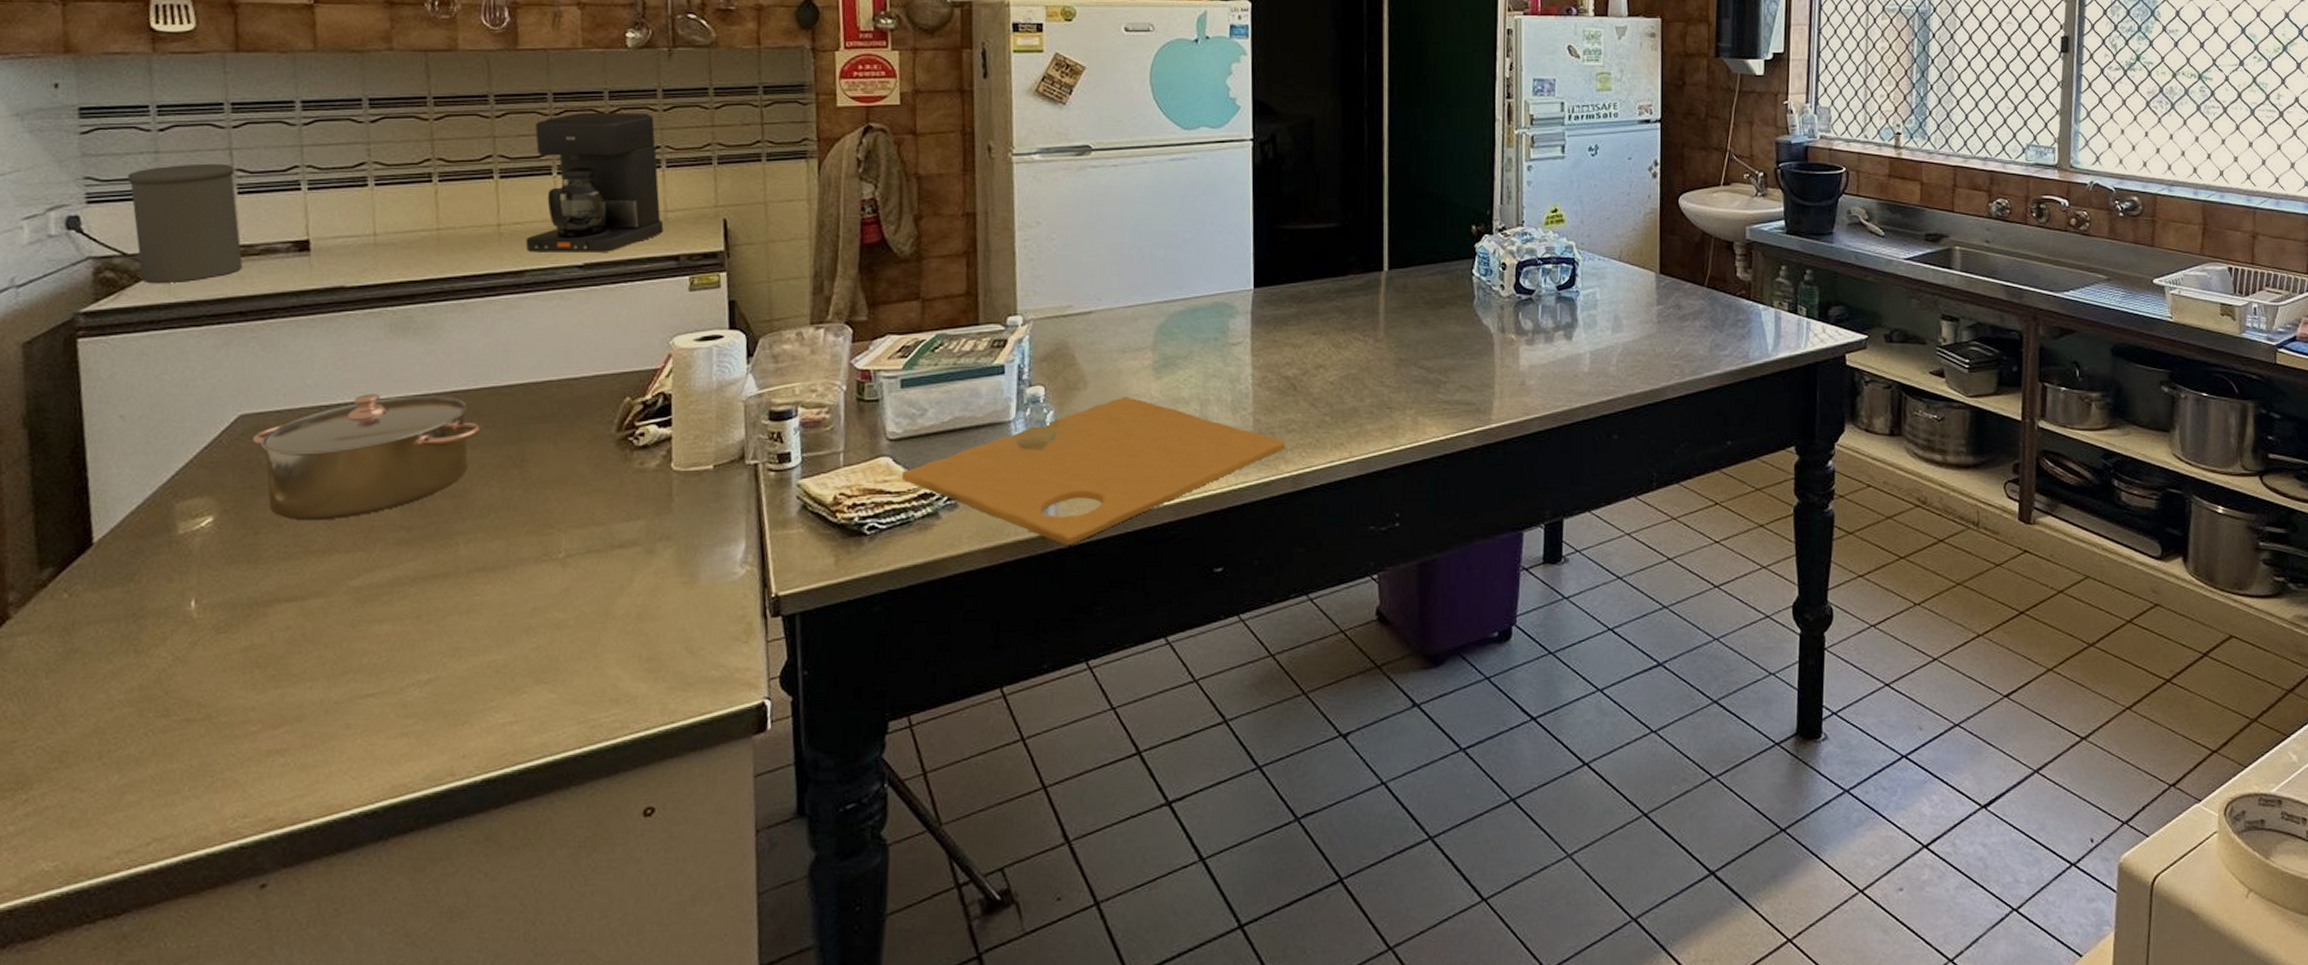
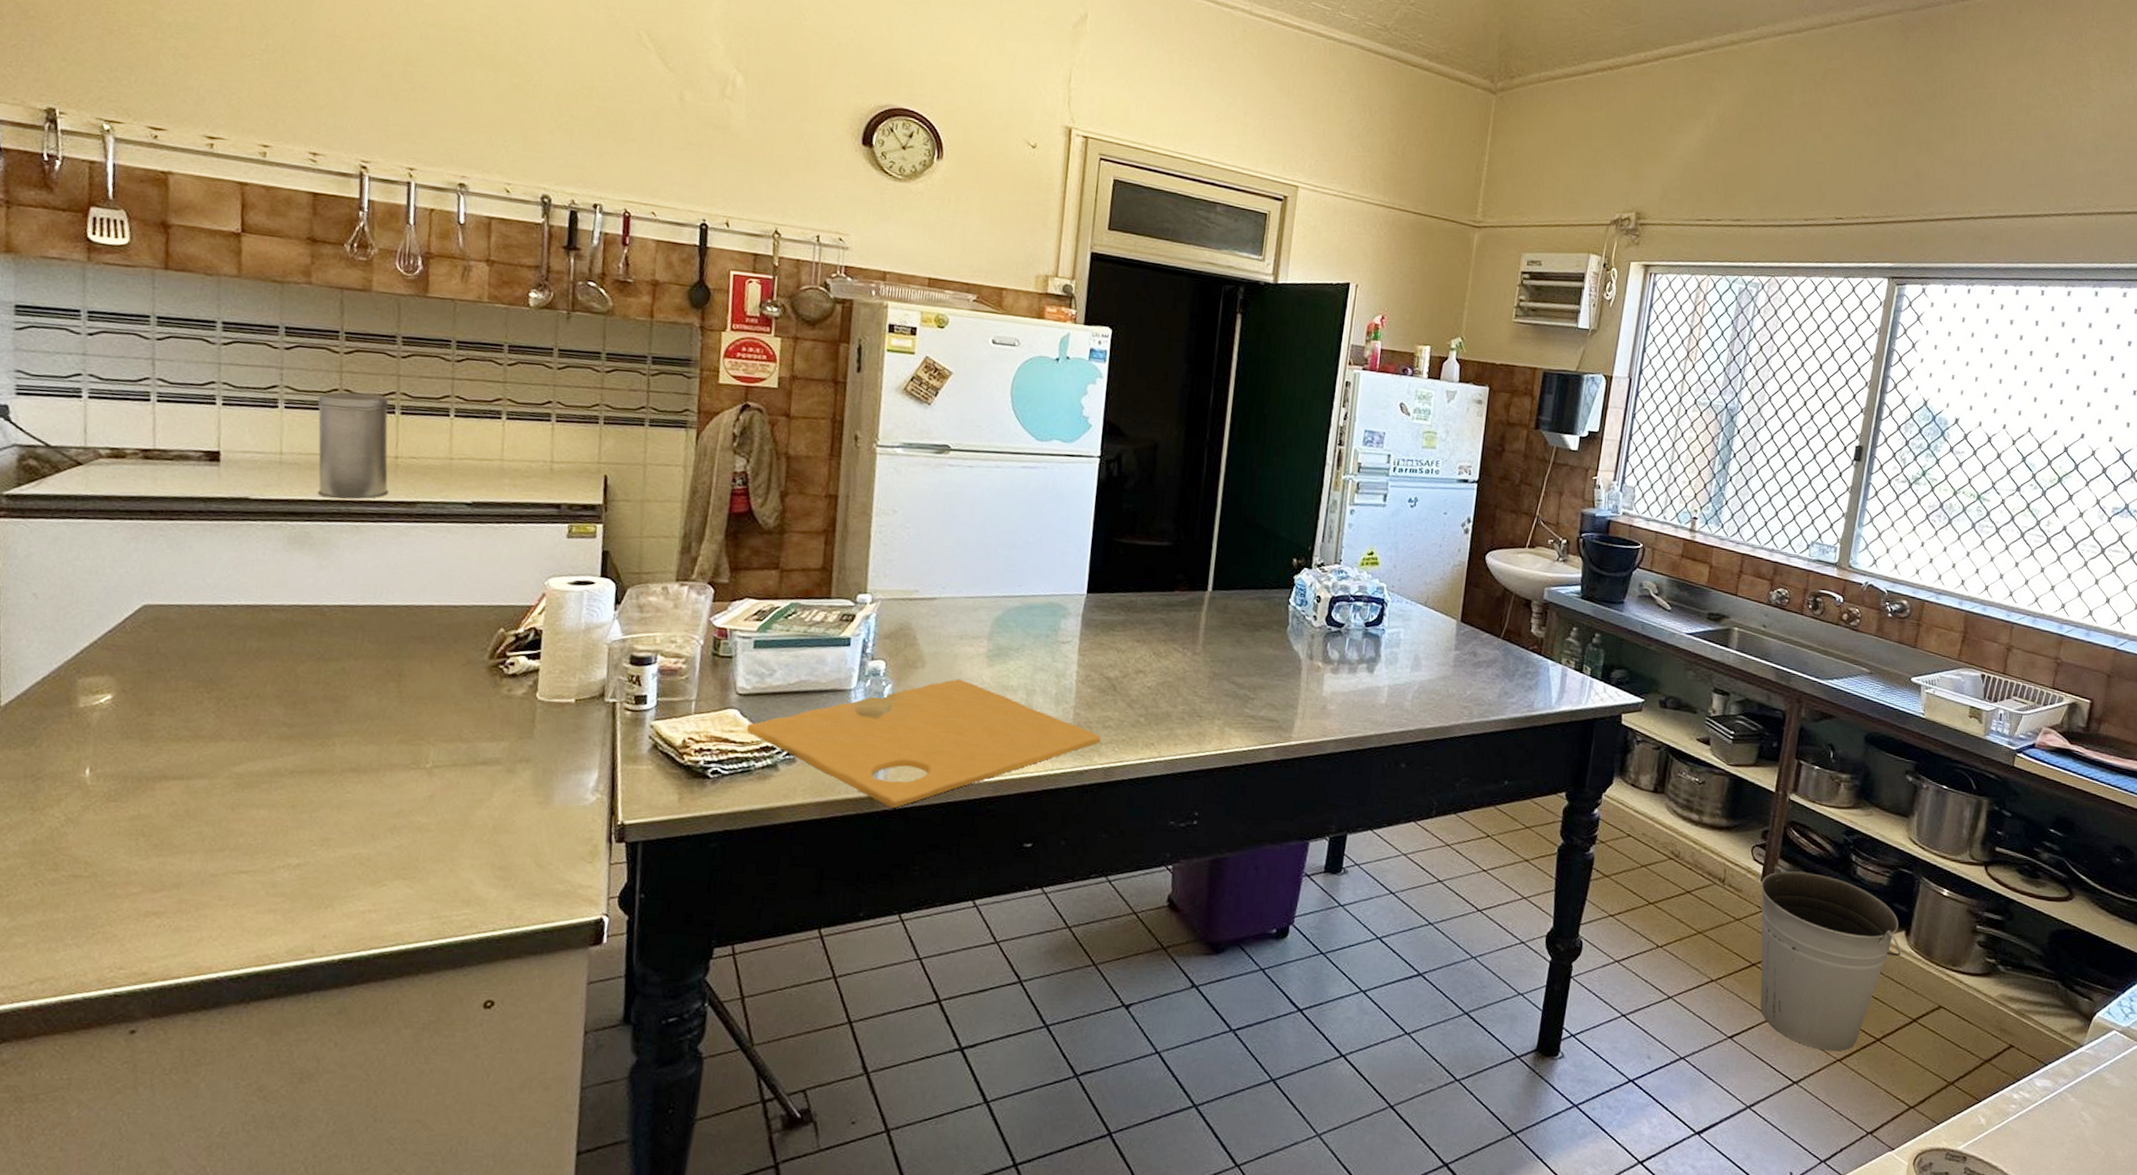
canister: present [127,163,242,283] -> none [55,368,157,477]
cooking pot: present [253,394,482,521] -> none [154,599,365,710]
canister: none [409,160,494,277] -> present [317,391,389,500]
coffee maker: present [525,112,664,254] -> none [419,361,549,494]
bucket: none [2018,500,2182,699] -> present [1760,865,1902,1052]

